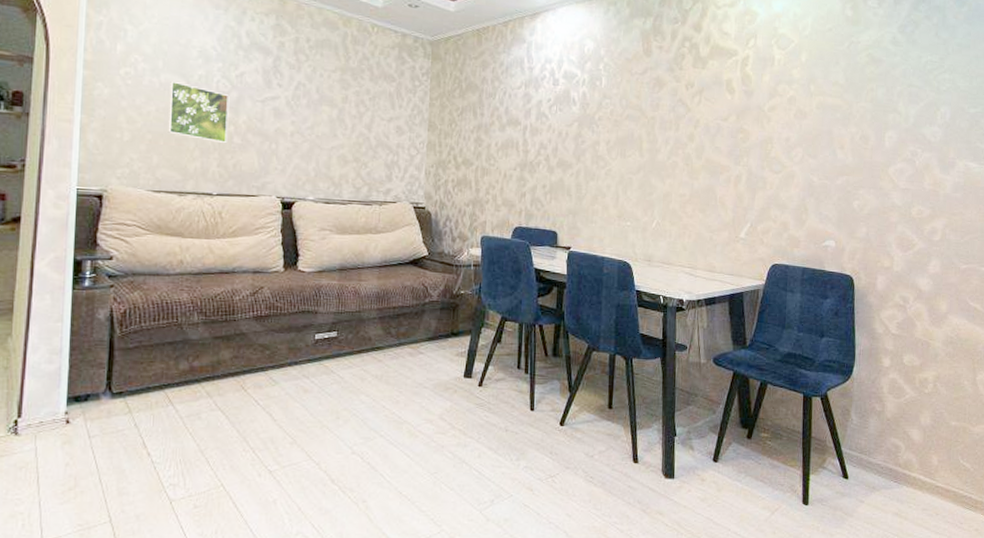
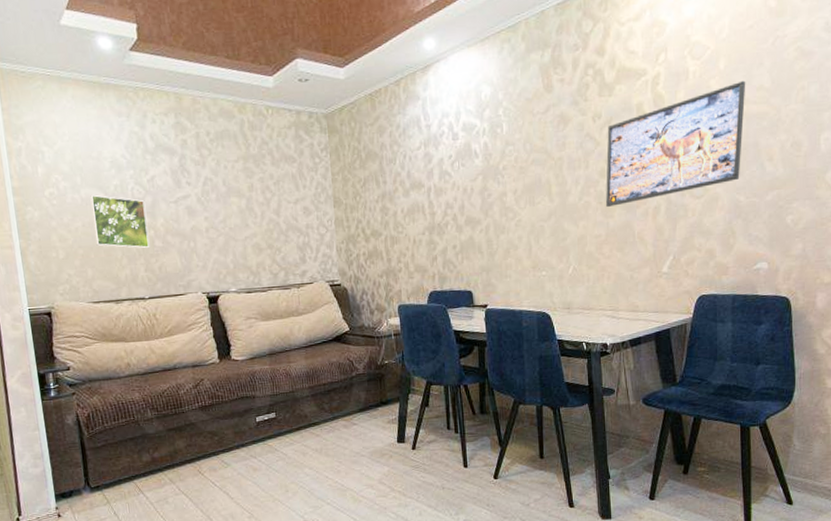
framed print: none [691,74,824,170] -> present [605,80,746,207]

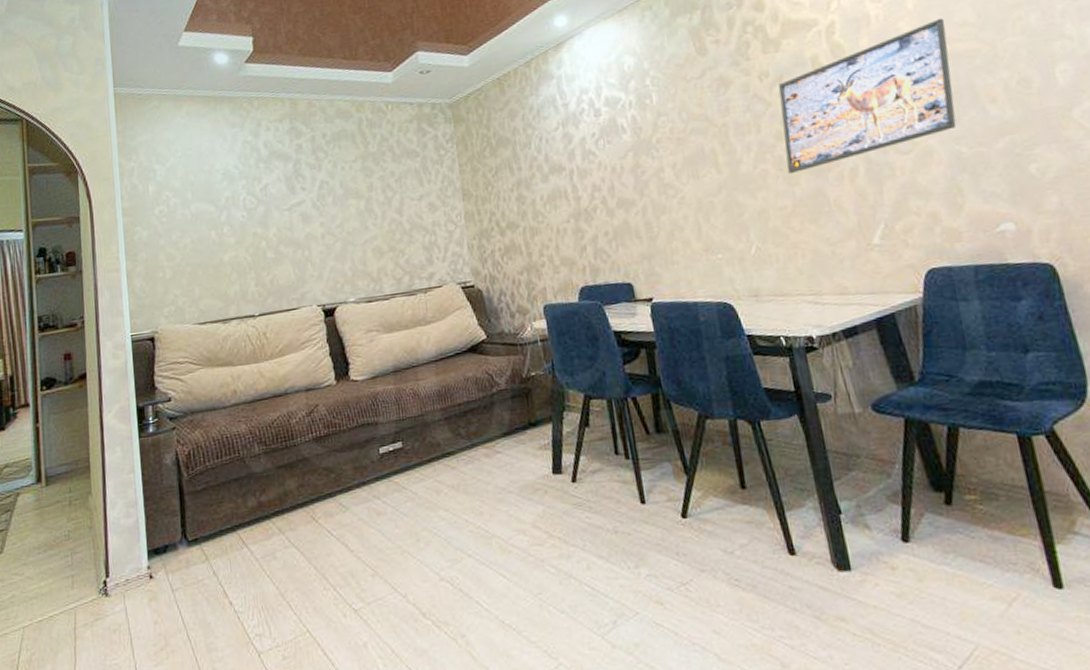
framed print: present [90,194,150,249] -> none [200,208,262,263]

